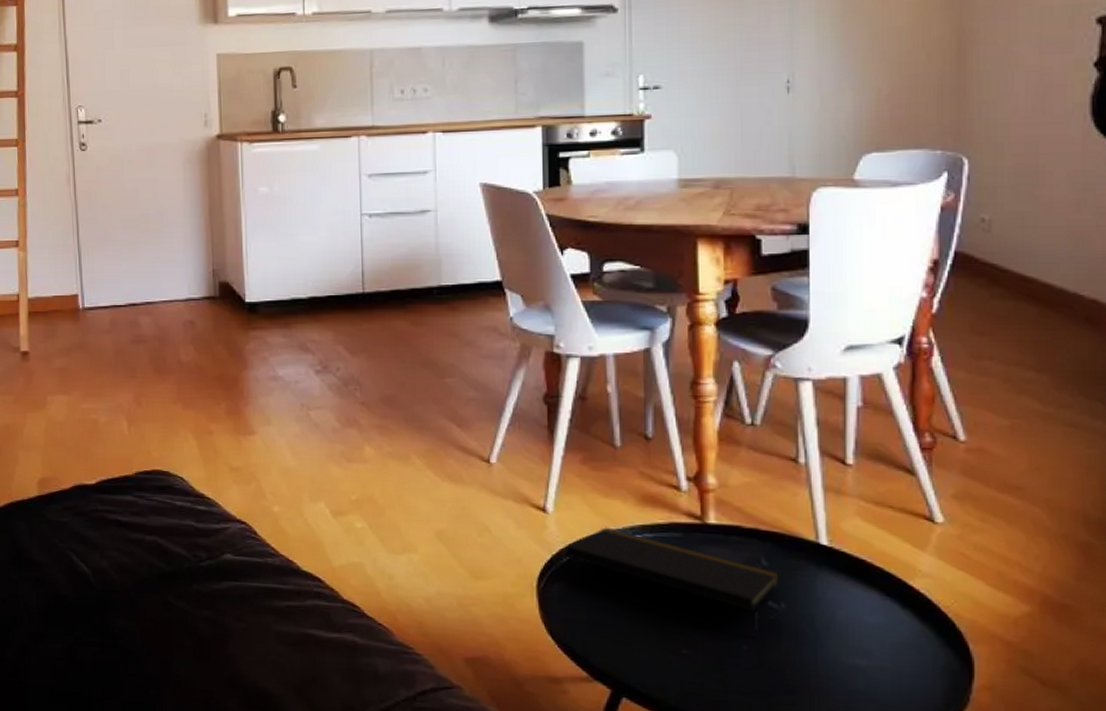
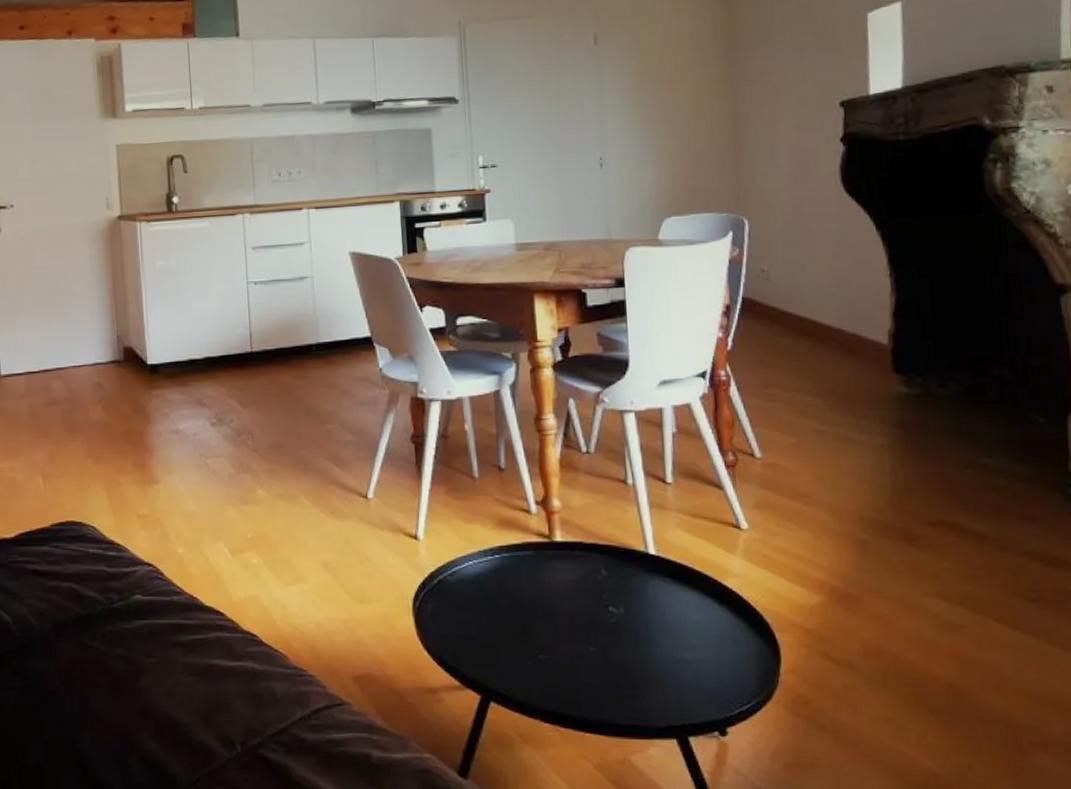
notepad: present [564,527,779,638] -> none [435,550,617,640]

